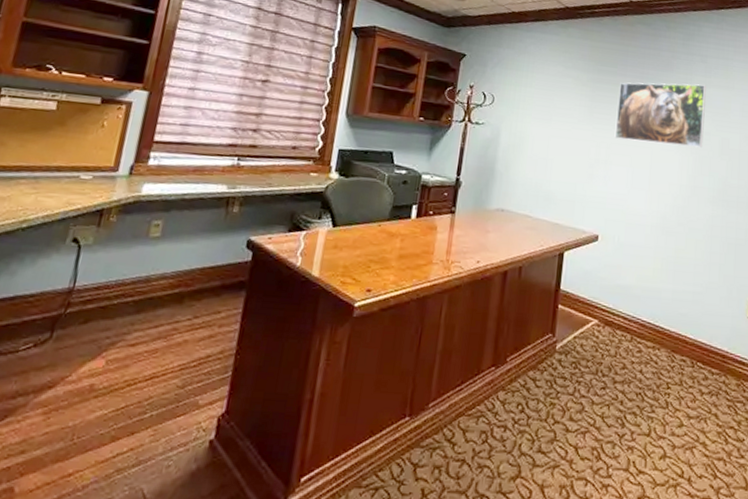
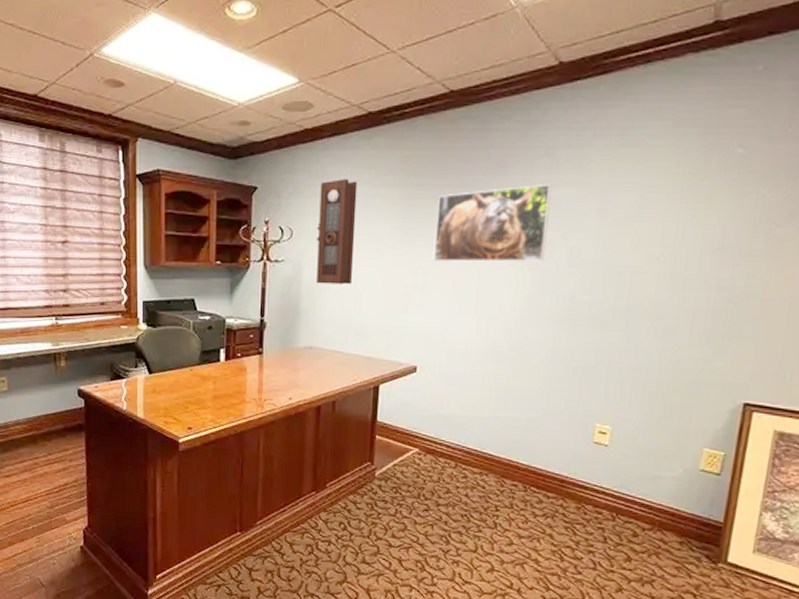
pendulum clock: none [512,57,554,152] -> present [316,179,358,285]

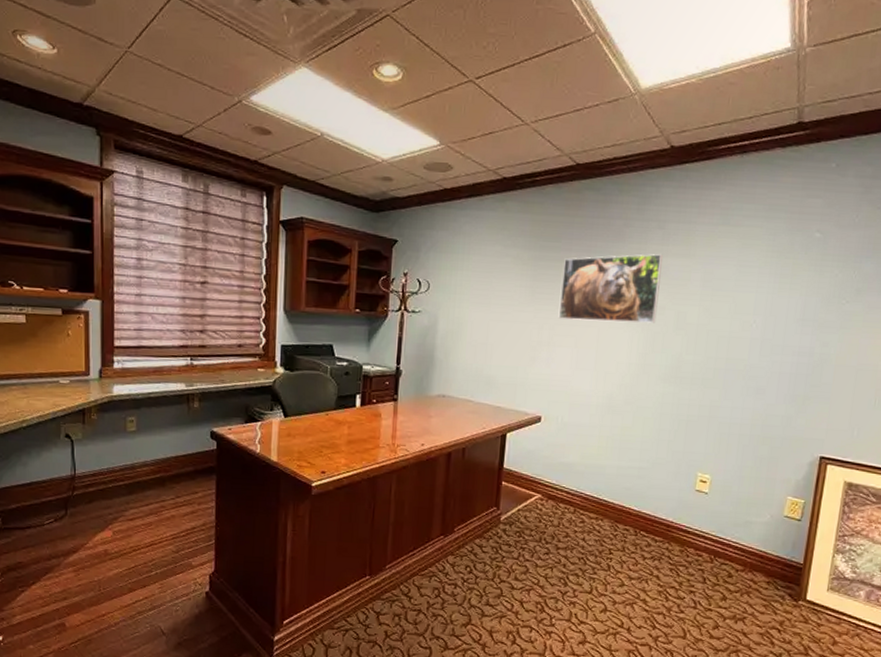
pendulum clock: present [316,179,358,285] -> none [451,238,492,337]

